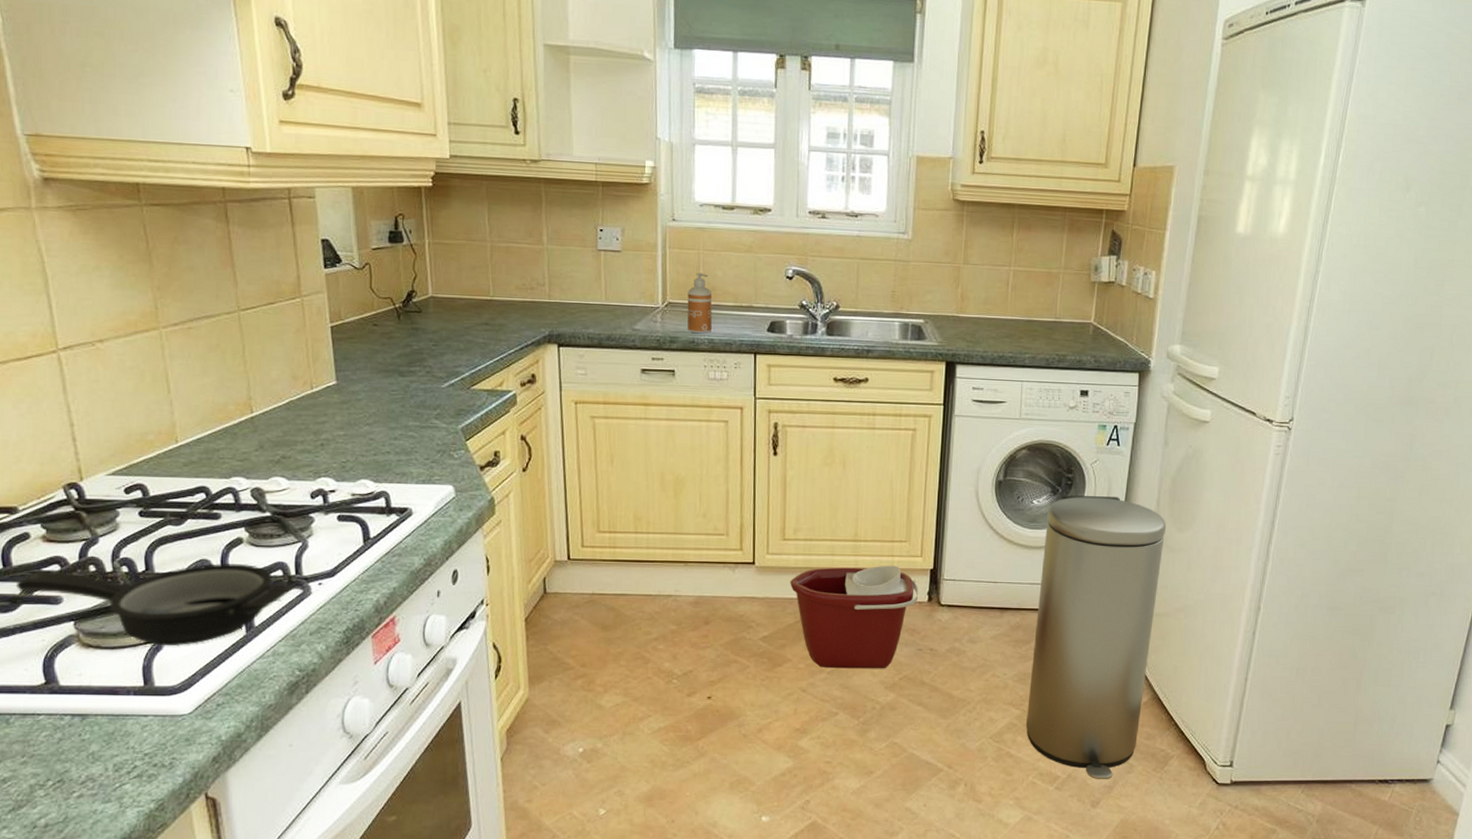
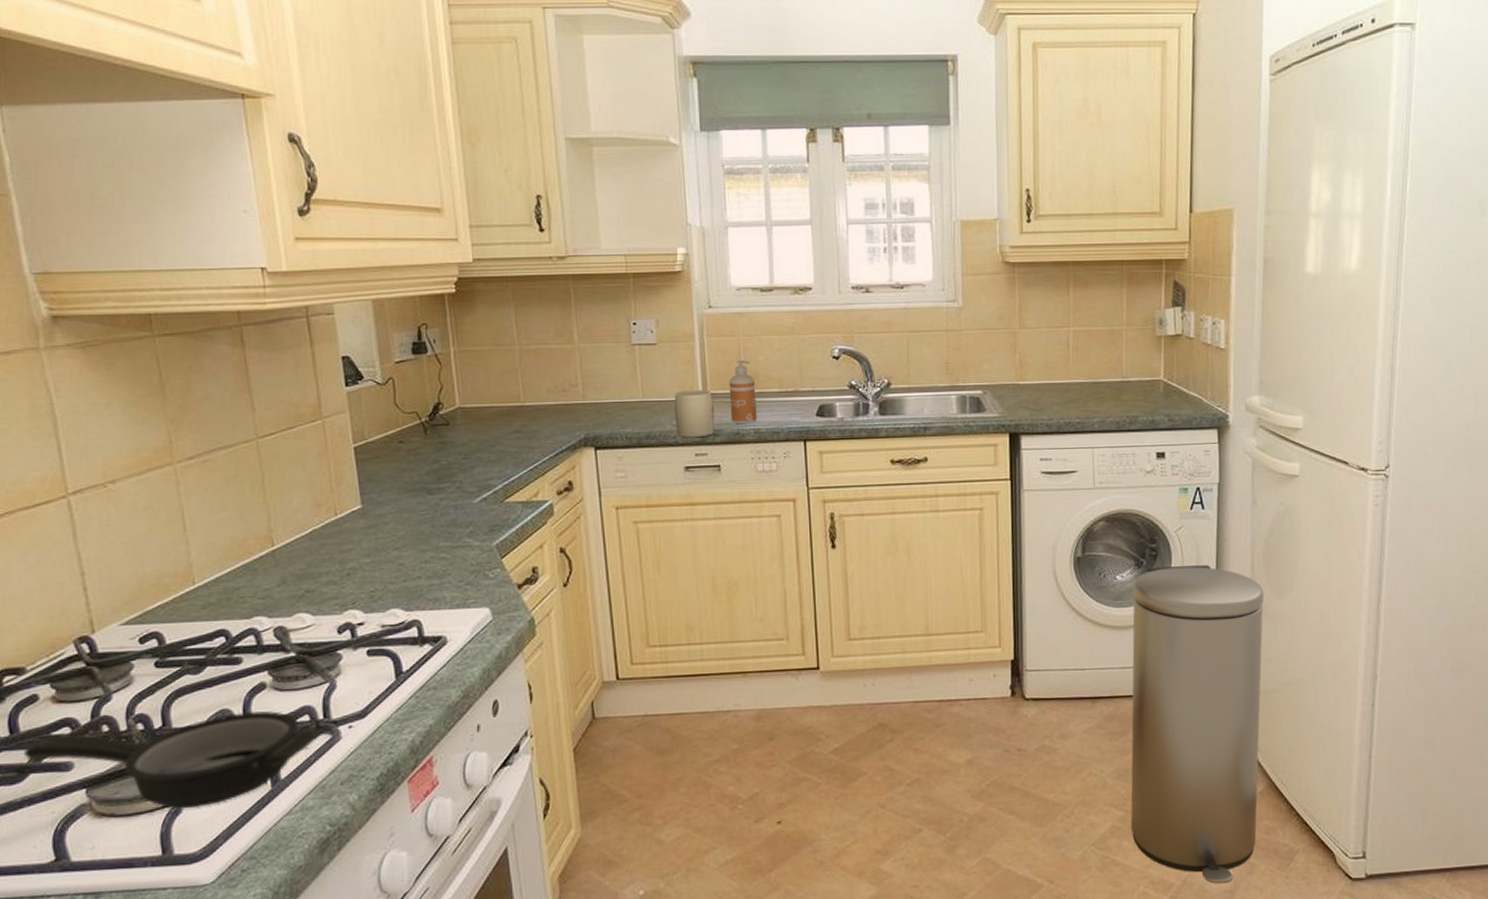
mug: none [634,297,673,343] -> present [674,390,715,438]
bucket: present [789,565,919,669] -> none [858,659,1001,779]

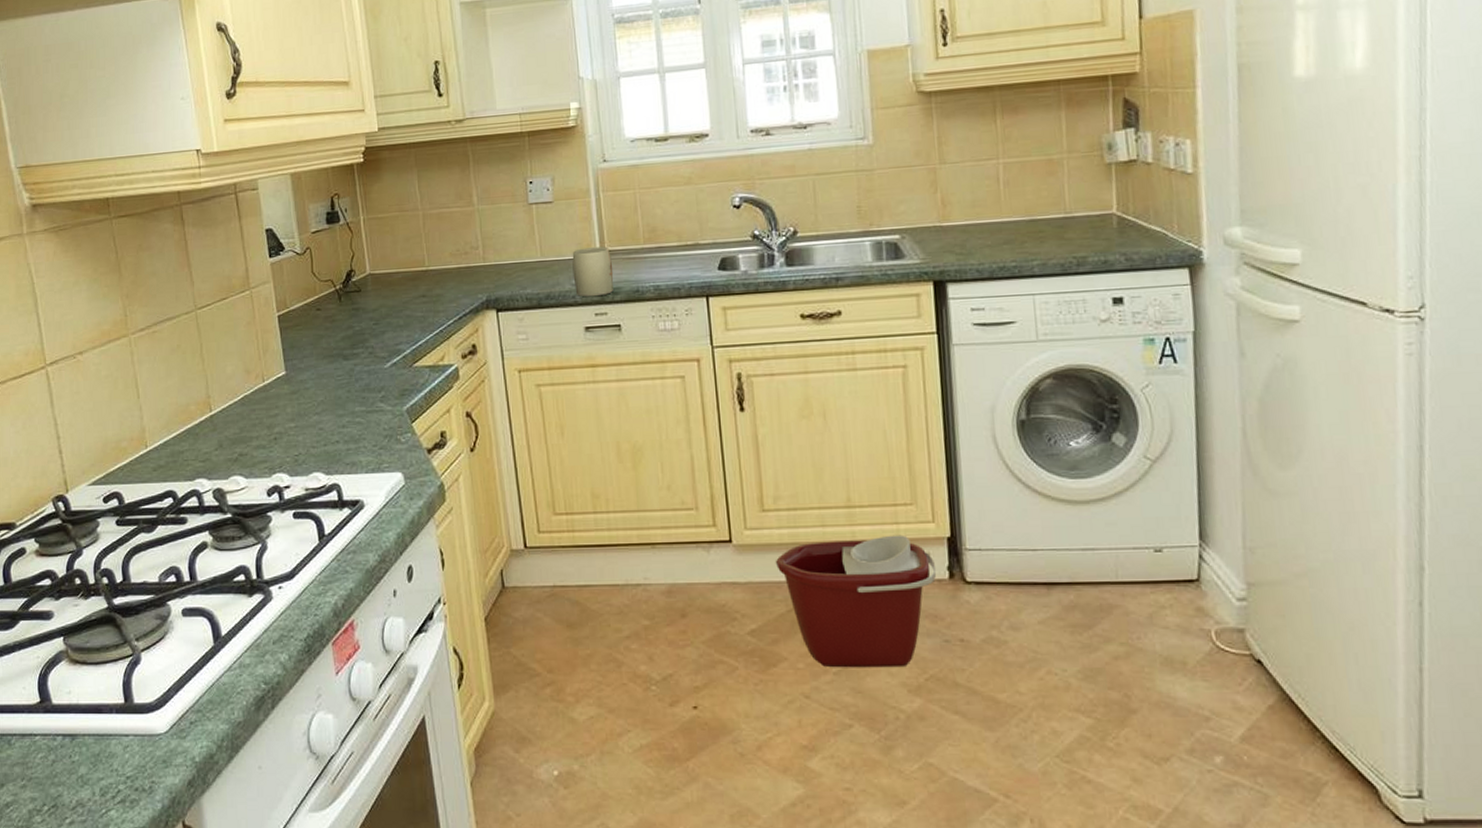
frying pan: present [23,710,318,809] -> none [14,568,253,660]
soap dispenser: present [729,360,757,424] -> none [626,214,656,281]
bucket: none [858,659,1001,779] -> present [775,535,937,668]
pedal bin: present [1130,565,1264,884] -> none [1091,429,1269,815]

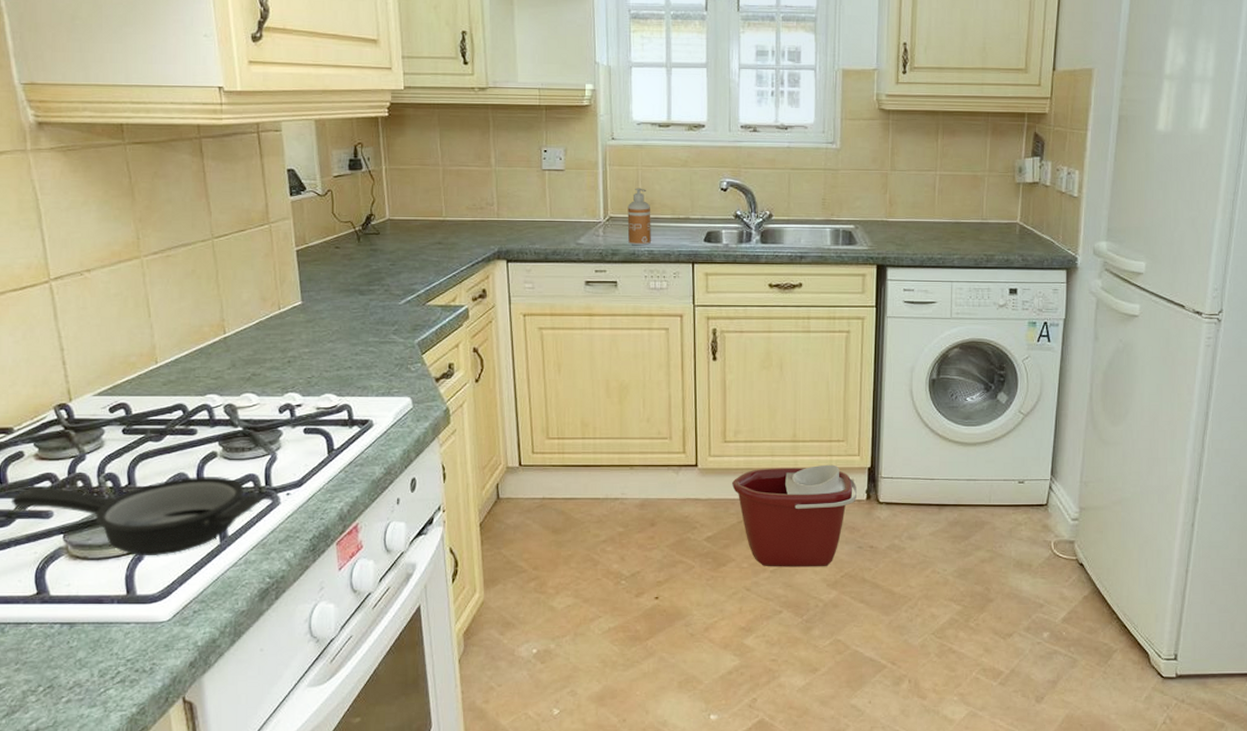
frying pan: none [14,568,253,660] -> present [11,476,260,557]
mug: present [572,246,614,298] -> none [578,213,614,256]
soap dispenser: none [626,214,656,281] -> present [627,188,651,246]

